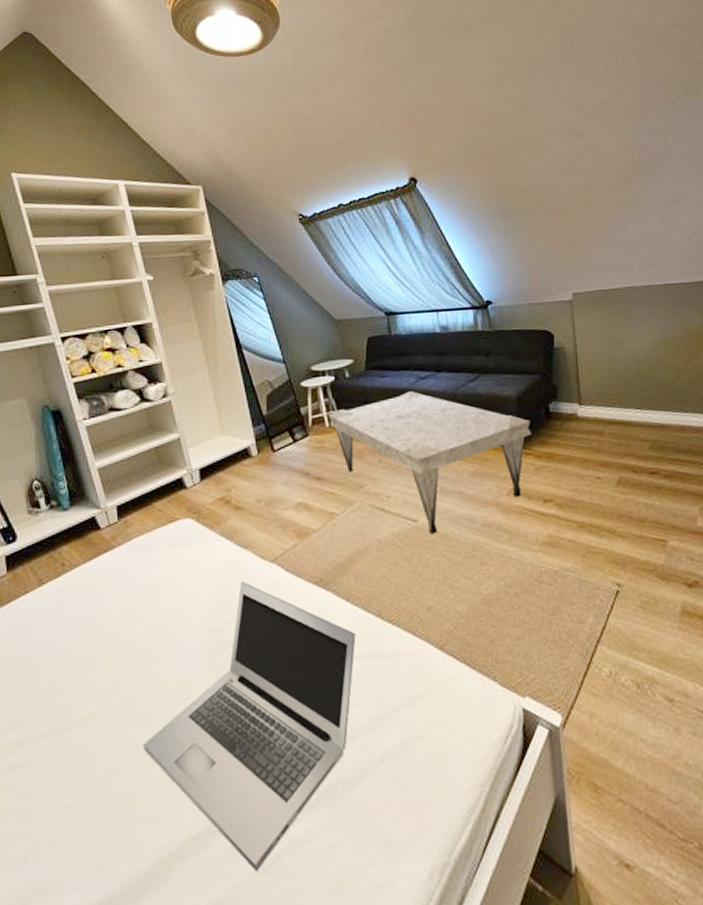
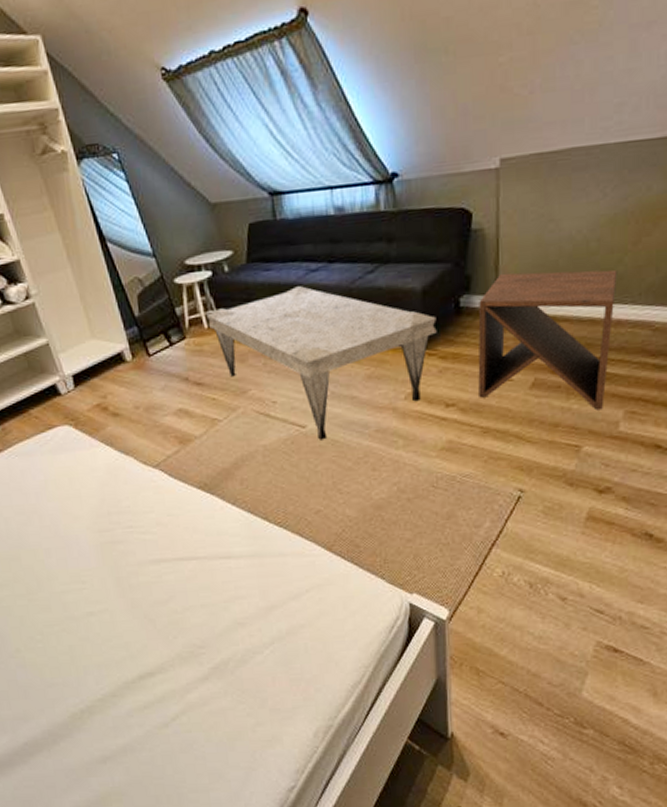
laptop: present [143,582,356,871] -> none [47,486,243,726]
side table: none [565,383,681,507] -> present [478,269,618,410]

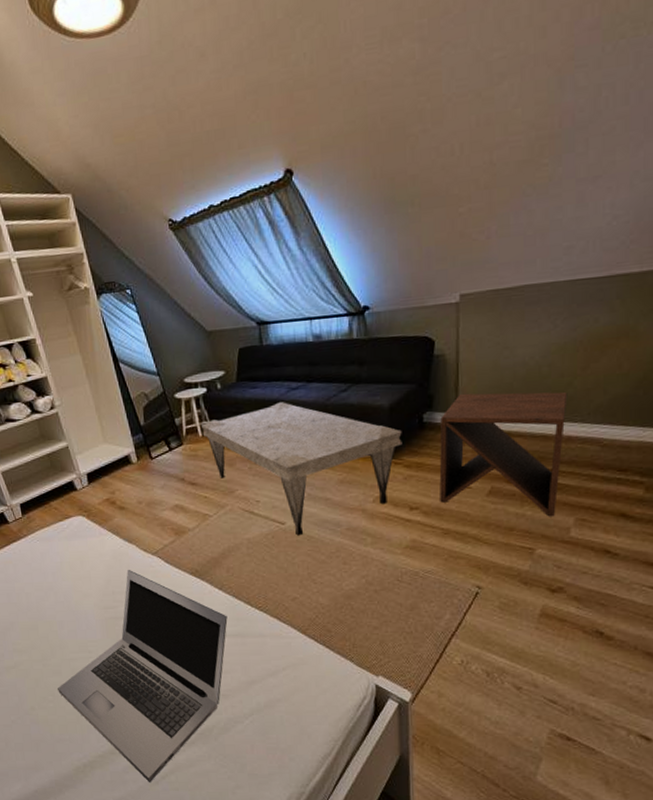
laptop: none [47,486,243,726] -> present [58,570,228,782]

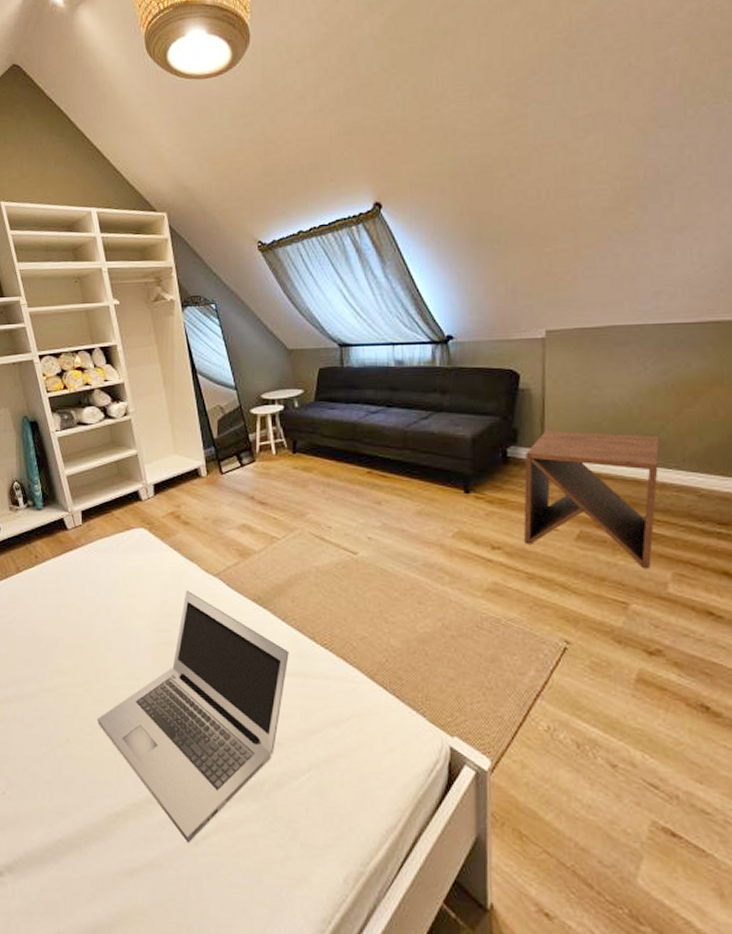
coffee table: present [201,402,402,536] -> none [276,425,485,568]

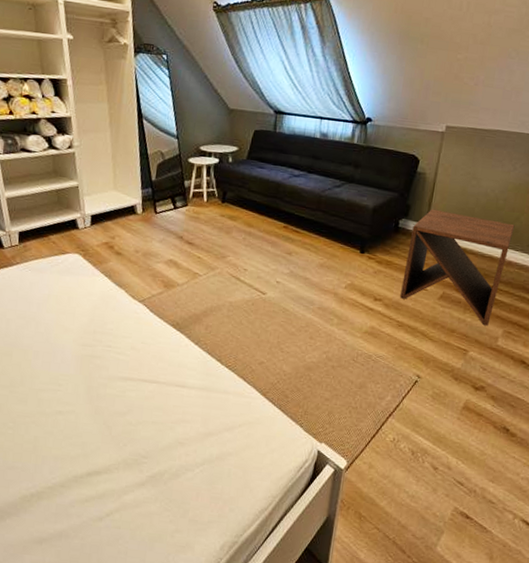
laptop: present [97,591,289,843] -> none [20,313,198,518]

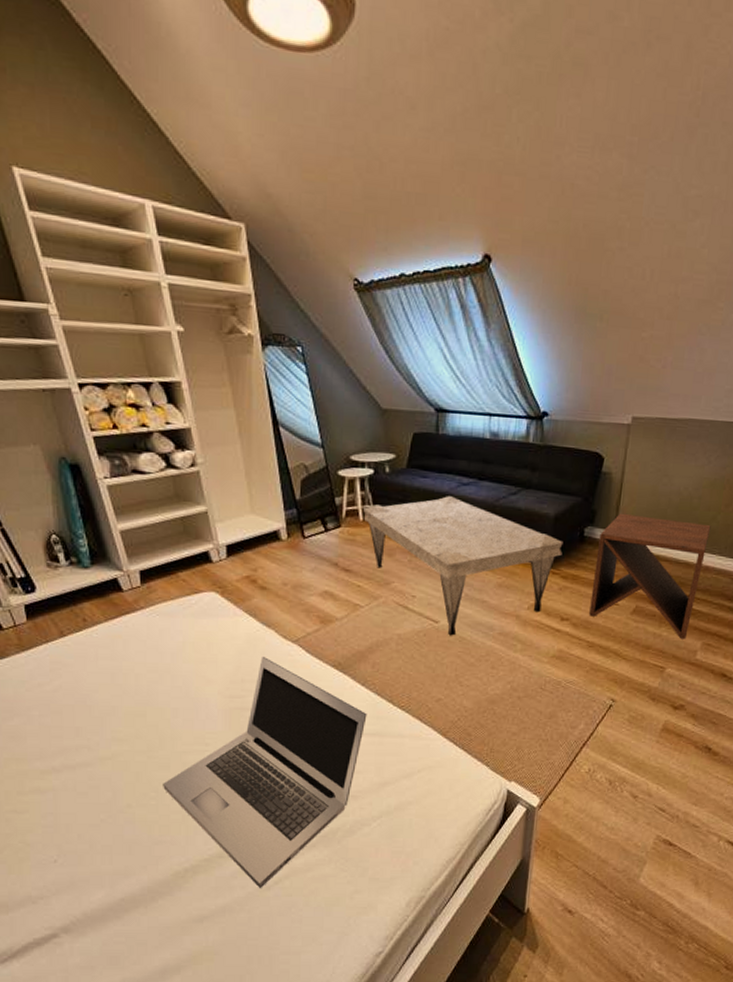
laptop: none [20,313,198,518] -> present [163,657,367,888]
coffee table: none [207,185,380,307] -> present [363,496,563,636]

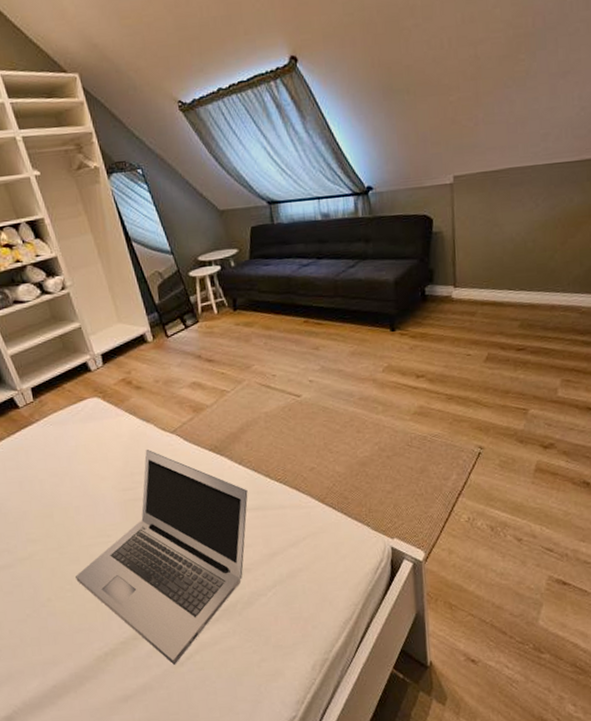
coffee table: present [363,496,563,636] -> none [216,278,408,407]
side table: present [589,513,711,640] -> none [440,264,550,379]

